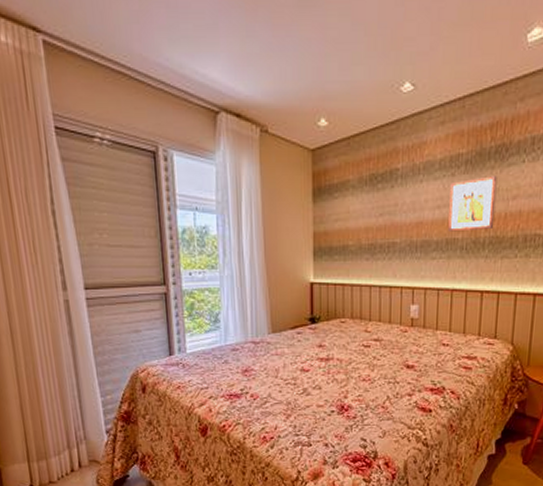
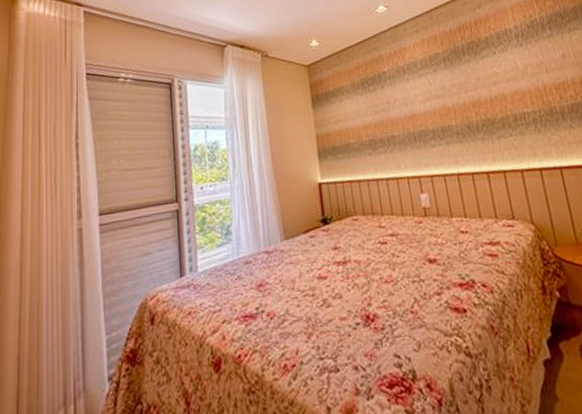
wall art: present [448,176,498,232] -> none [434,67,483,120]

